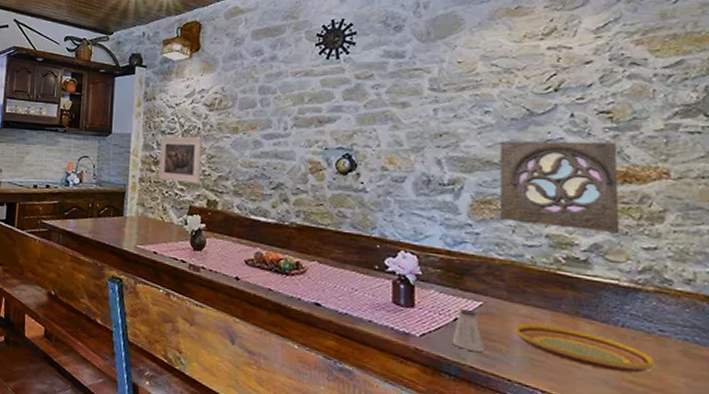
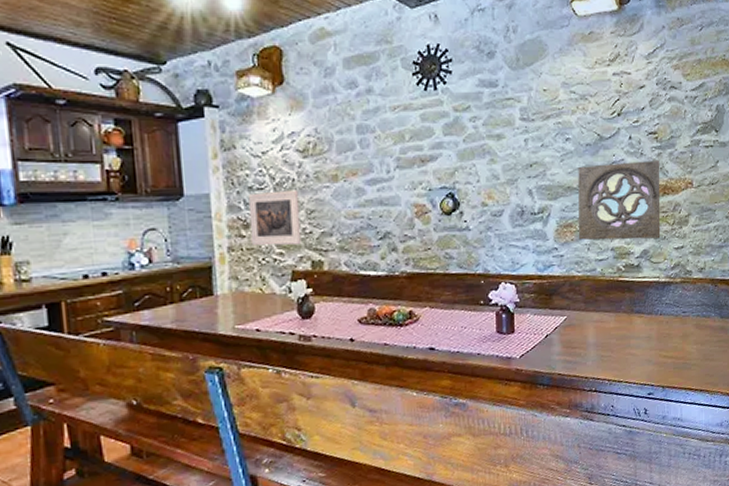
saltshaker: present [452,308,485,353] -> none [544,324,569,361]
plate: present [515,323,656,373] -> none [590,324,680,352]

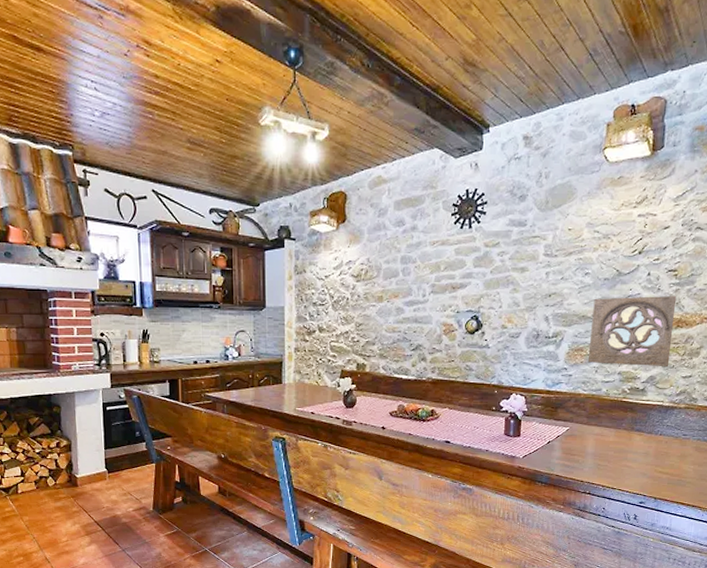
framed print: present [248,190,302,246] -> none [312,307,351,351]

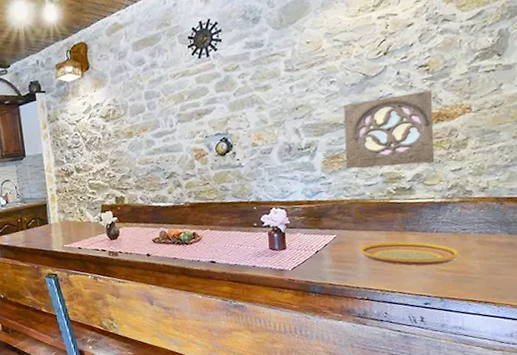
plate: none [589,440,678,467] -> present [360,241,460,266]

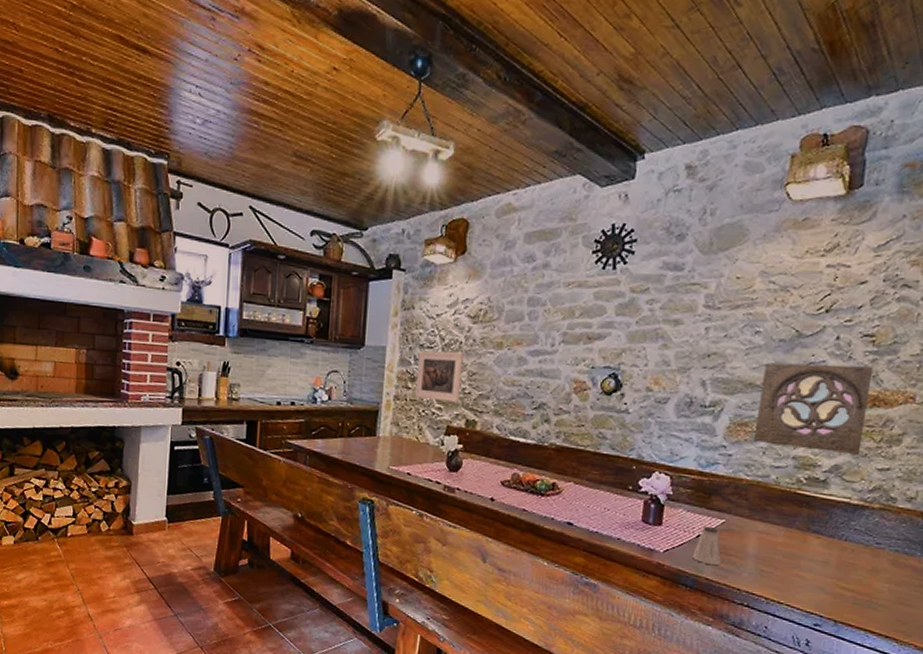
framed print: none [68,146,108,188] -> present [415,350,464,403]
saltshaker: none [315,242,340,273] -> present [692,525,722,566]
plate: present [360,241,460,266] -> none [750,538,868,581]

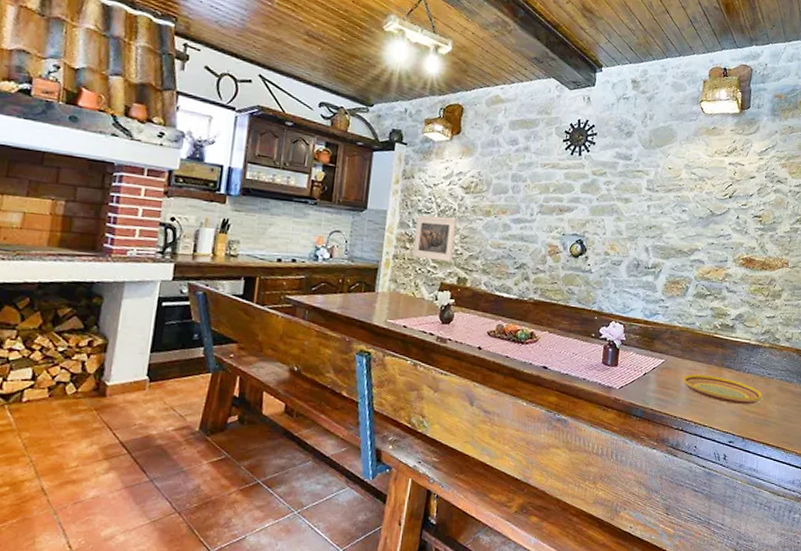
saltshaker: present [692,525,722,566] -> none [641,365,662,398]
plate: none [750,538,868,581] -> present [683,374,763,405]
wall ornament: present [754,362,874,456] -> none [684,234,762,307]

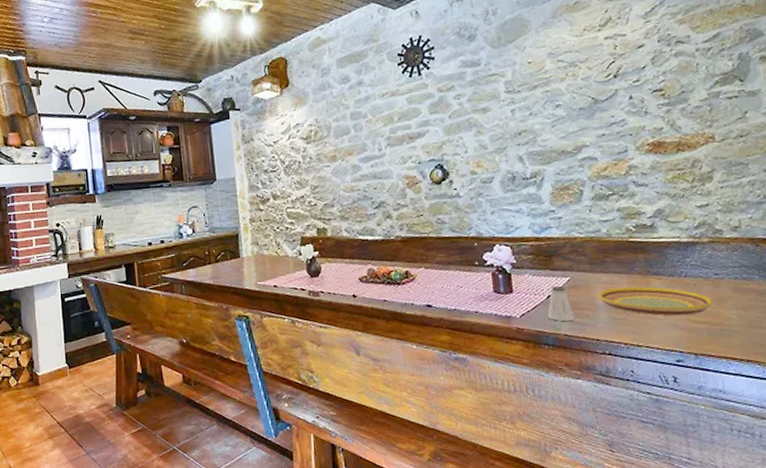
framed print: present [412,215,457,263] -> none [264,170,308,218]
saltshaker: none [641,365,662,398] -> present [547,285,576,322]

